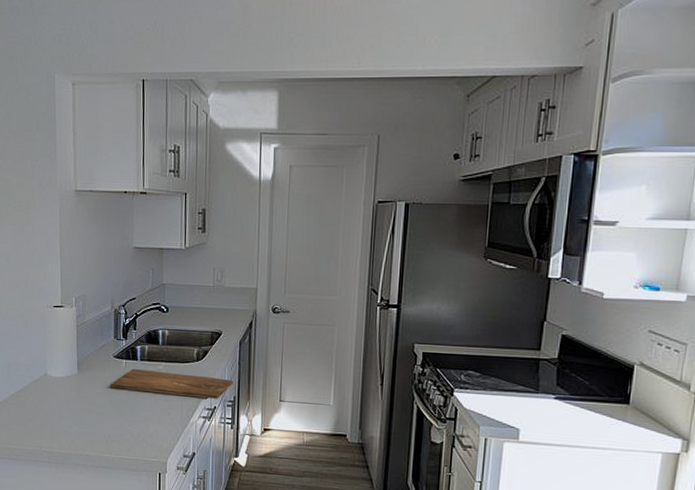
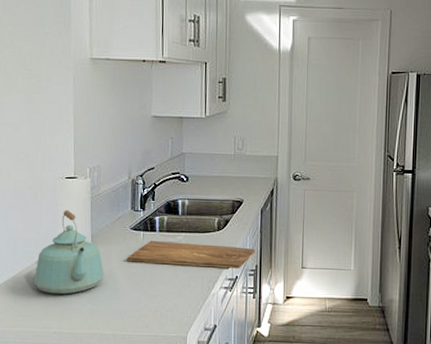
kettle: none [26,337,89,417] -> present [34,210,104,295]

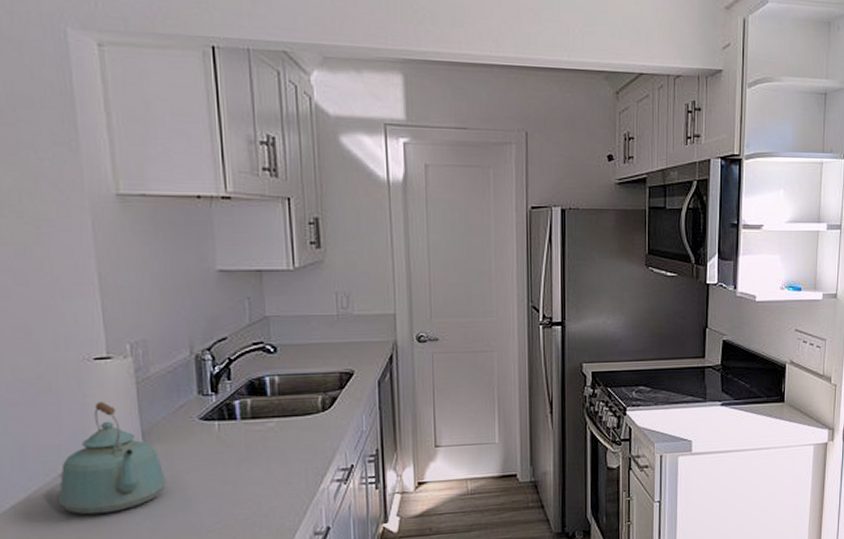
cutting board: present [127,241,256,269] -> none [198,429,375,462]

